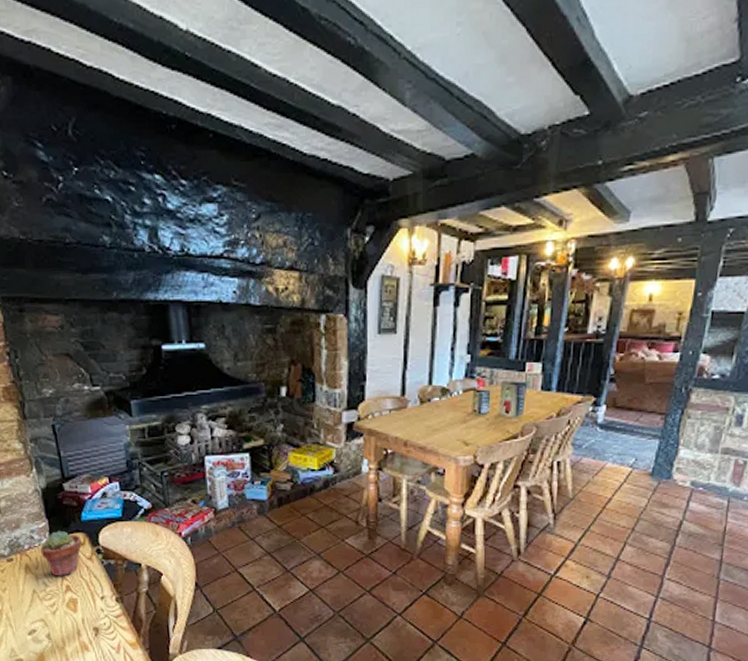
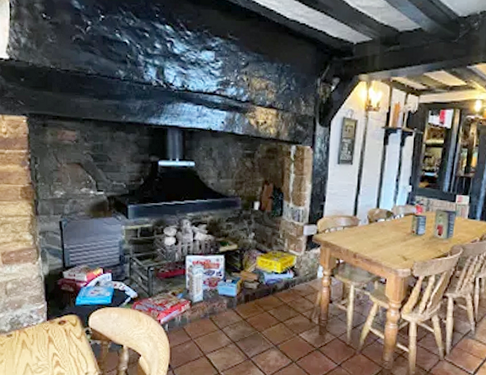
potted succulent: present [40,530,83,576] -> none [37,312,74,352]

